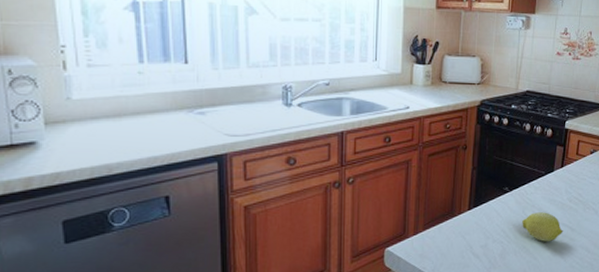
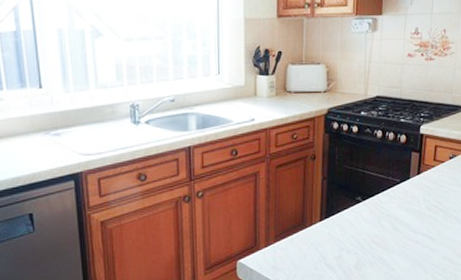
fruit: present [522,212,564,242] -> none [377,221,423,252]

